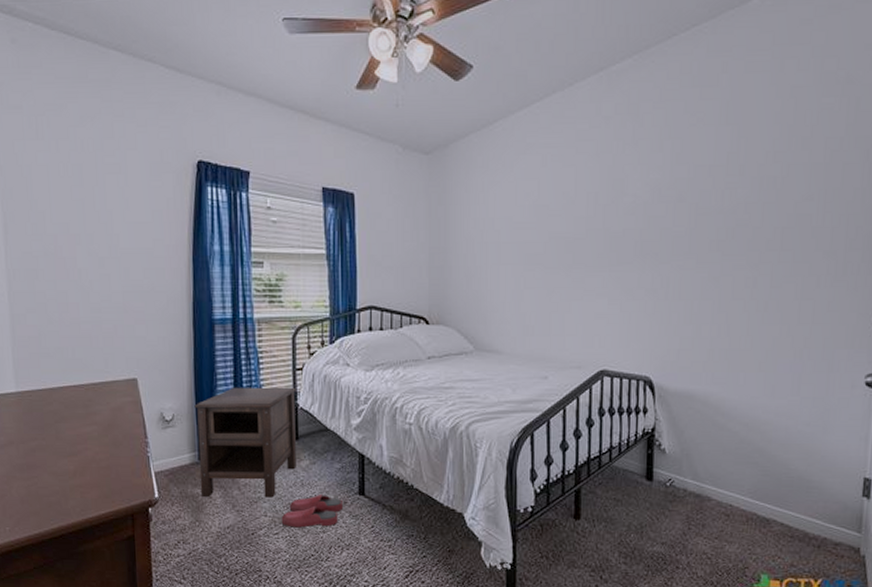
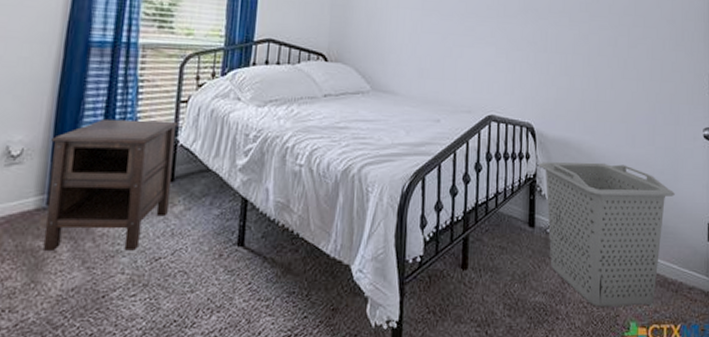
slippers: present [281,493,342,528] -> none [141,245,218,287]
laundry basket: none [657,415,823,560] -> present [538,162,675,308]

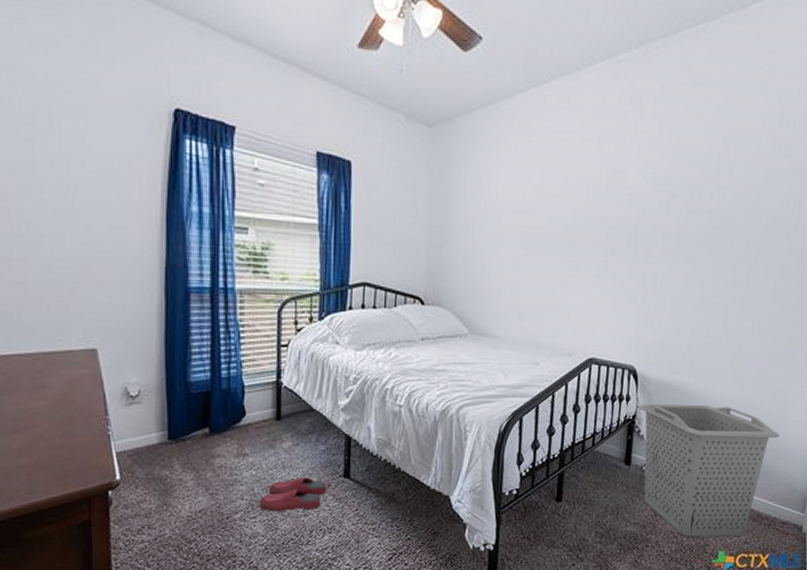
nightstand: present [43,118,178,251] -> none [164,362,280,480]
slippers: none [141,245,218,287] -> present [259,476,326,511]

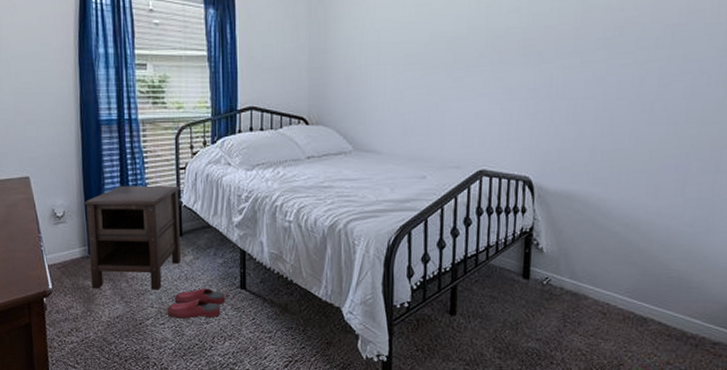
nightstand: none [164,362,280,480] -> present [83,185,181,290]
laundry basket: present [638,404,780,538] -> none [536,215,706,357]

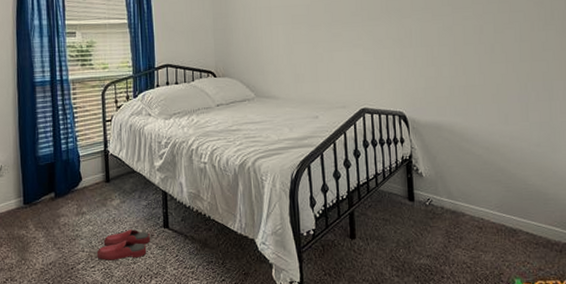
nightstand: present [83,185,181,290] -> none [19,136,109,237]

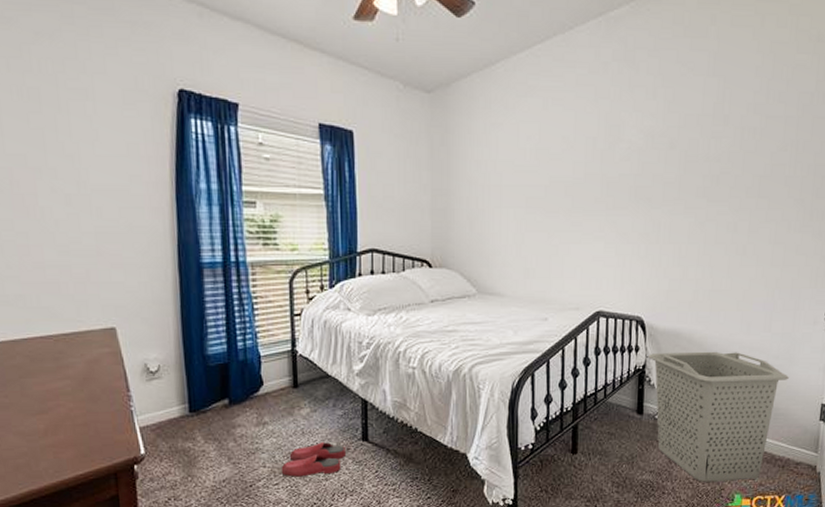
laundry basket: none [413,141,553,268] -> present [648,351,789,483]

